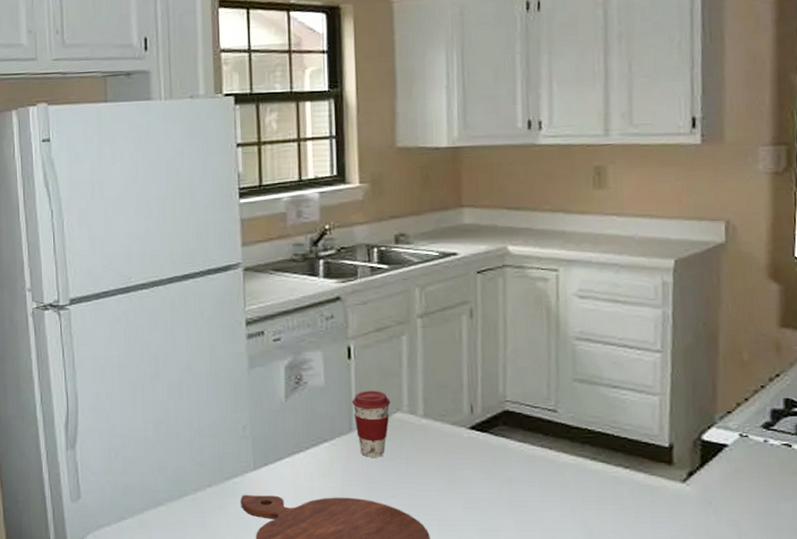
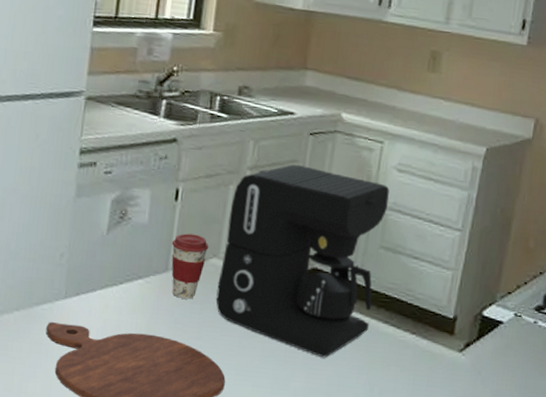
coffee maker: none [406,306,575,504] -> present [216,164,389,358]

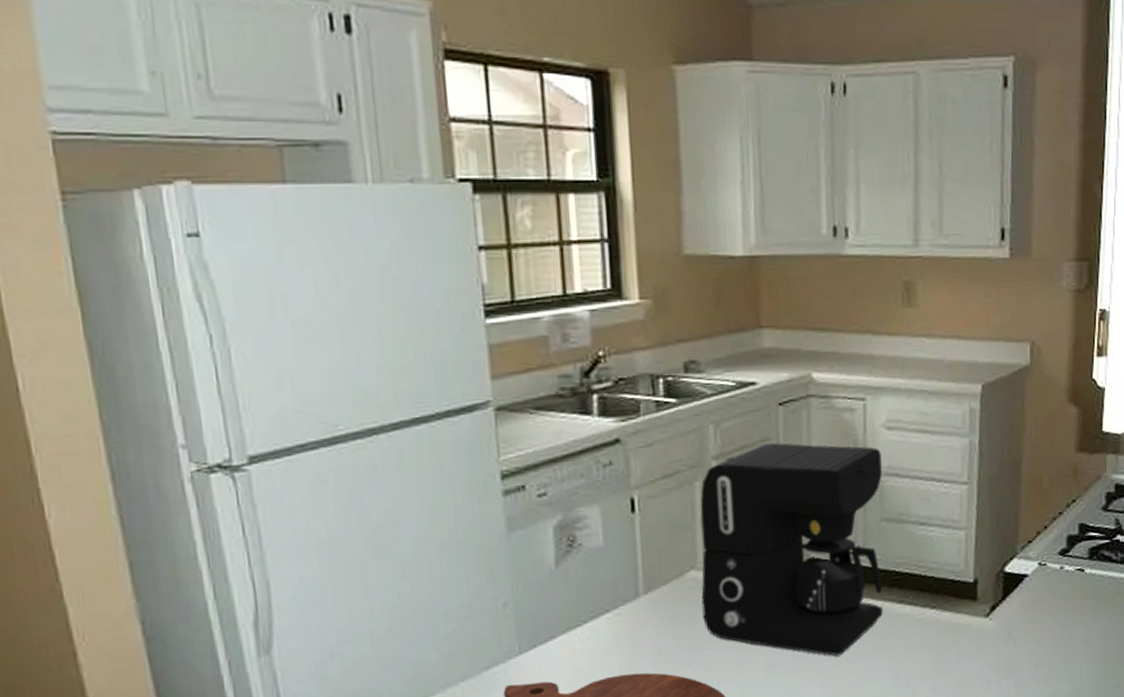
coffee cup: present [171,233,209,299] -> none [637,547,683,625]

